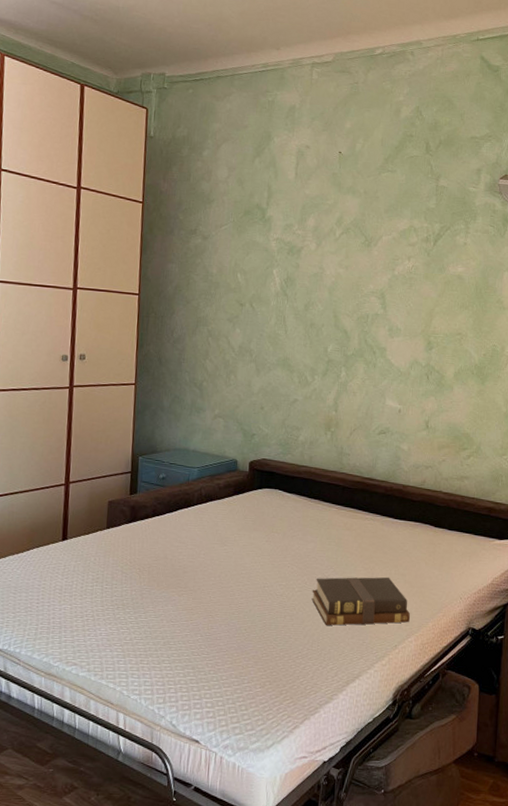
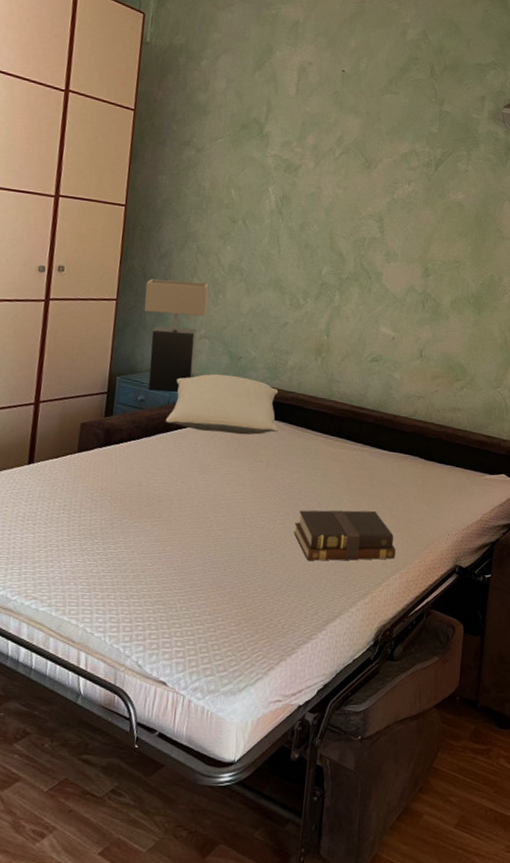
table lamp: none [161,363,221,469] -> present [144,279,210,392]
pillow: none [186,451,292,508] -> present [165,373,279,435]

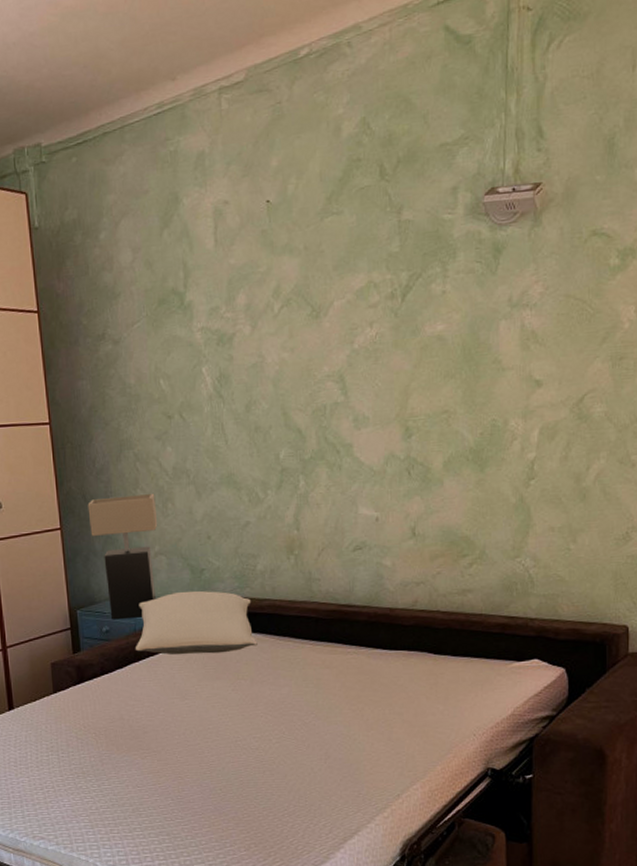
bible: present [293,510,396,561] -> none [292,717,412,778]

